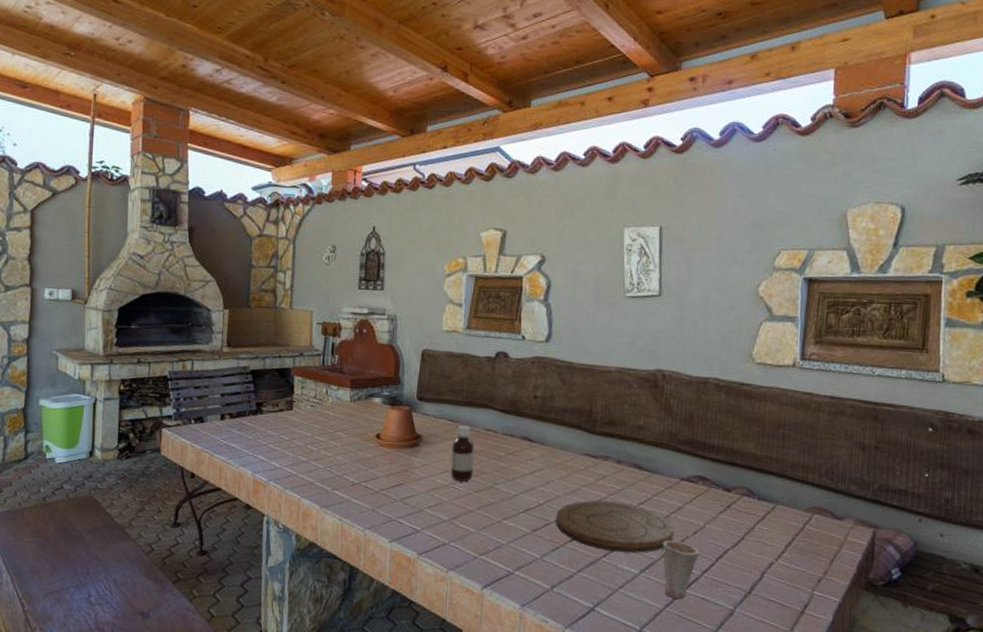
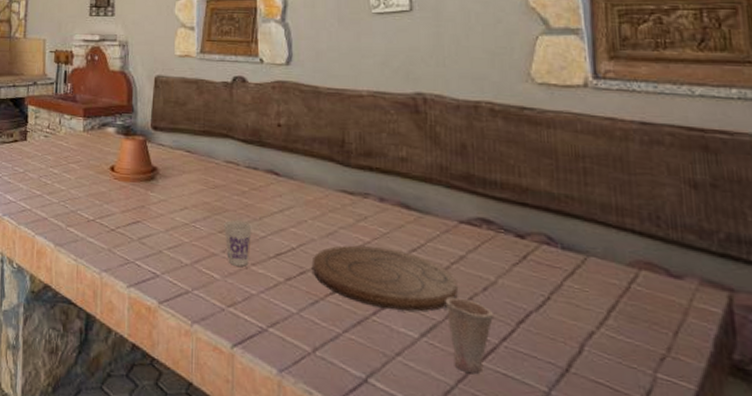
bottle: present [450,425,475,481] -> none [190,156,215,220]
cup: none [479,481,506,521] -> present [223,220,252,266]

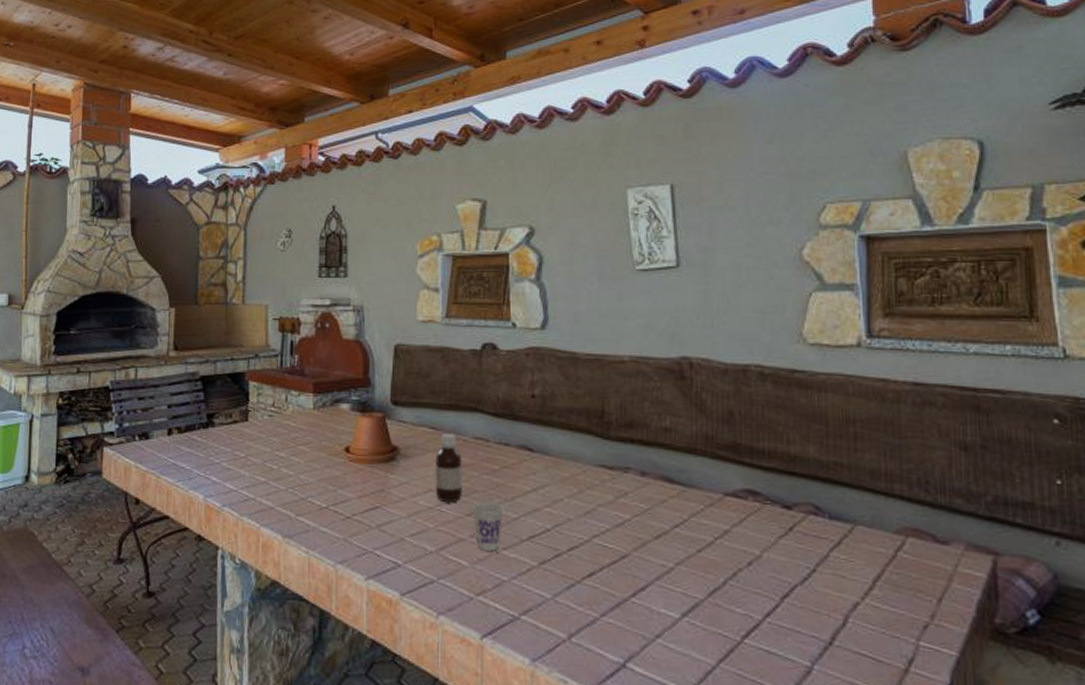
bottle: none [190,156,215,220] -> present [435,433,462,502]
cutting board: present [313,245,458,312] -> none [569,523,721,591]
cup: present [445,296,495,375] -> none [708,573,759,653]

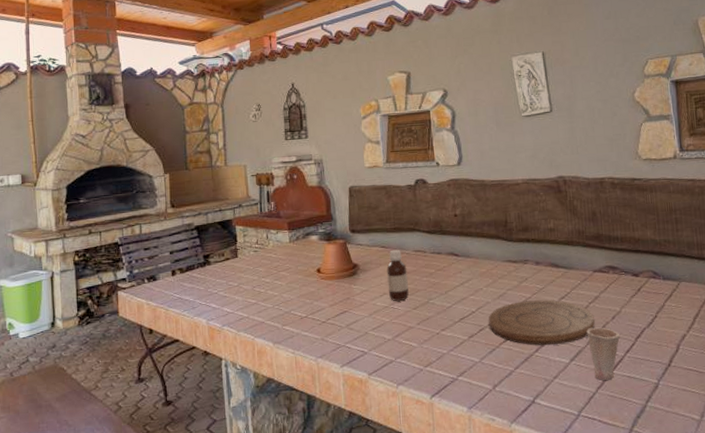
cup: present [471,502,503,551] -> none [416,297,440,333]
cutting board: none [569,523,721,591] -> present [489,300,595,345]
cup: none [708,573,759,653] -> present [586,327,621,381]

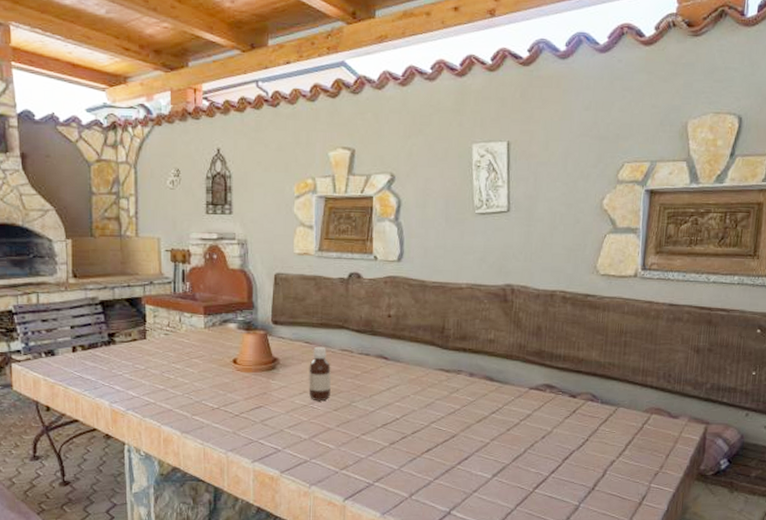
cutting board: present [489,300,595,345] -> none [412,412,524,459]
cup: present [586,327,621,381] -> none [513,445,548,499]

